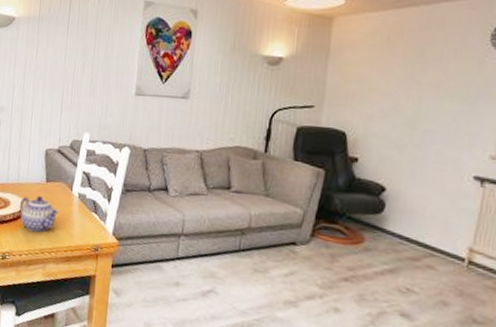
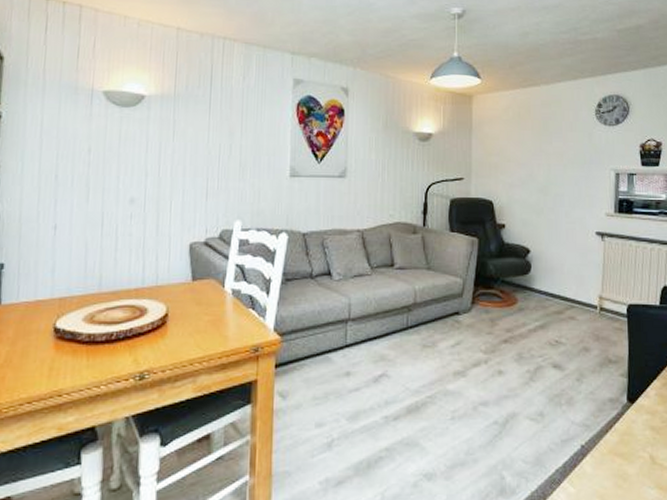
teapot: present [19,196,59,232] -> none [159,298,209,340]

